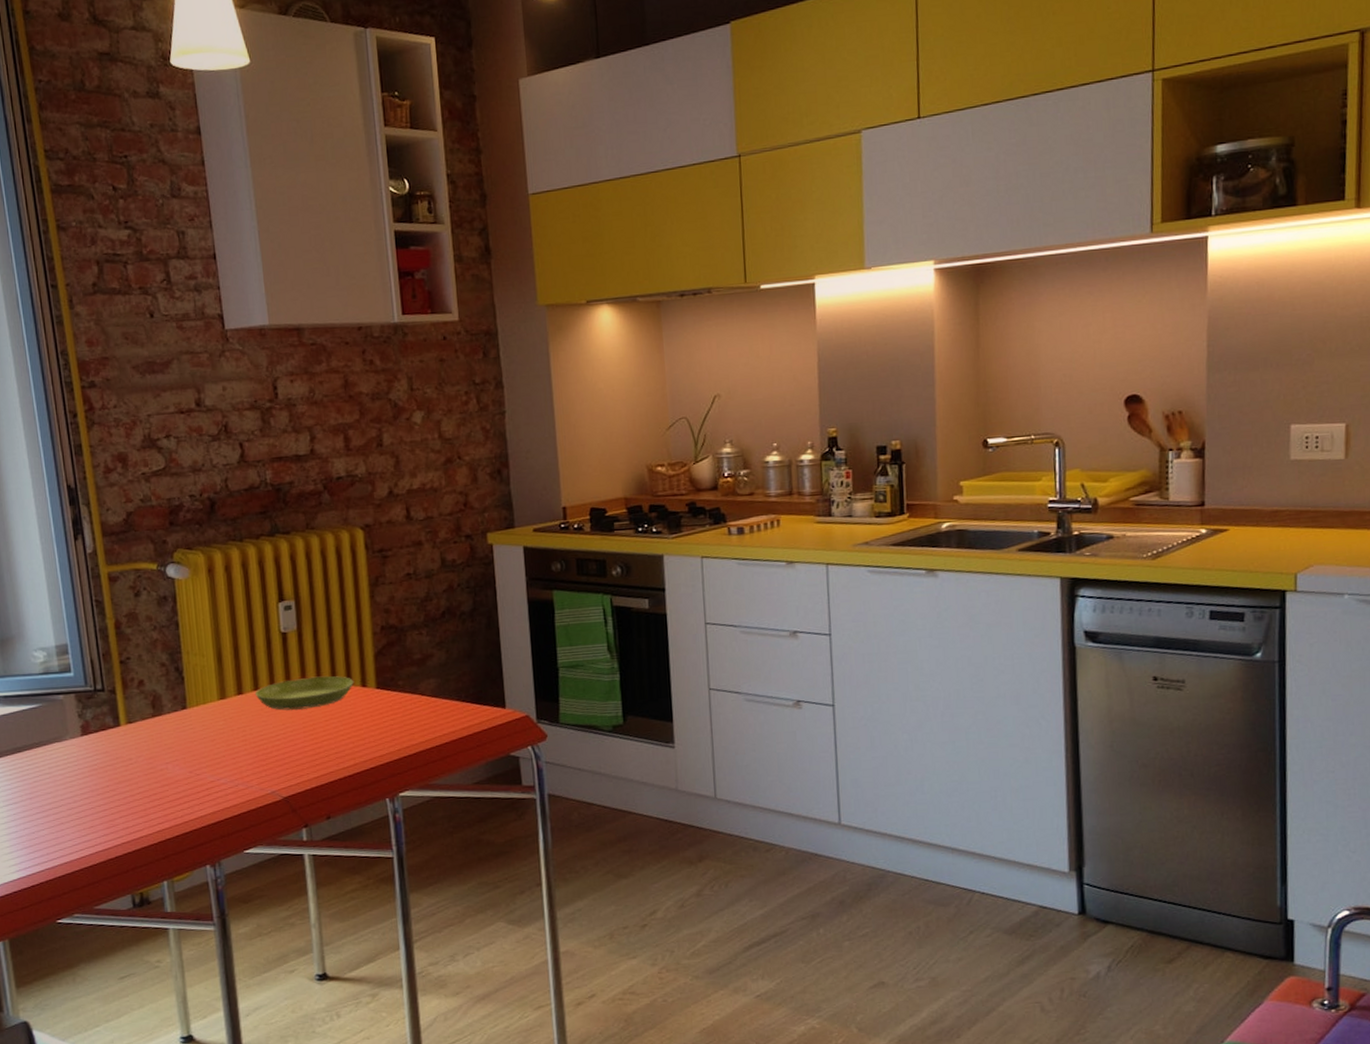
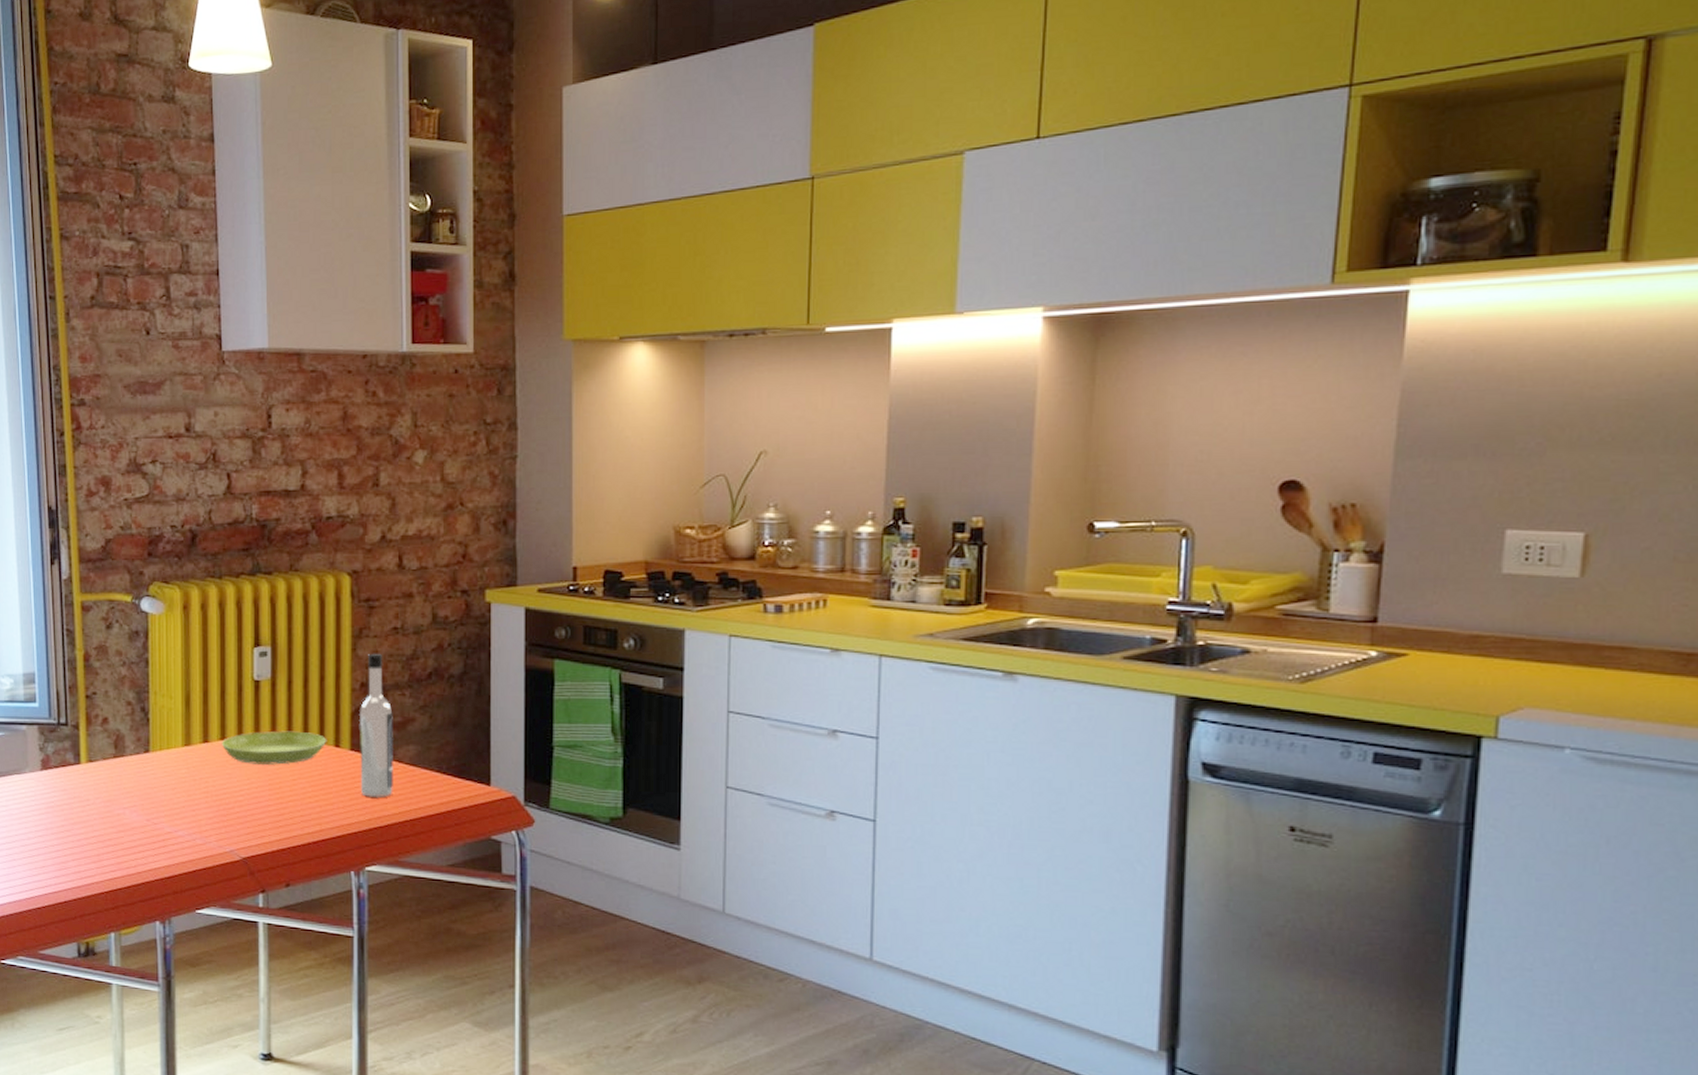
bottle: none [381,598,419,729] -> present [359,653,394,797]

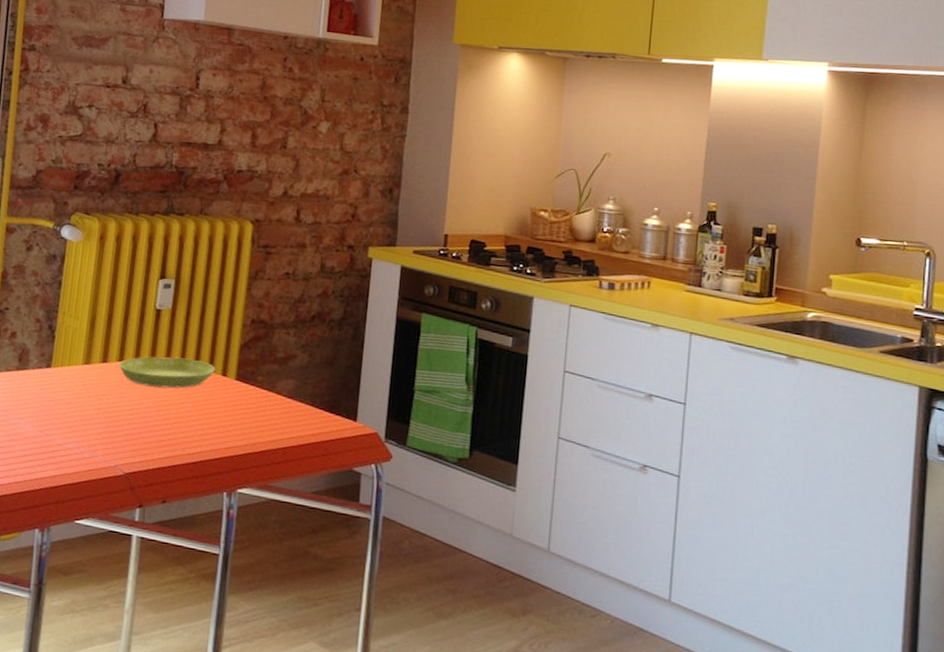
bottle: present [359,653,394,797] -> none [240,293,277,425]

